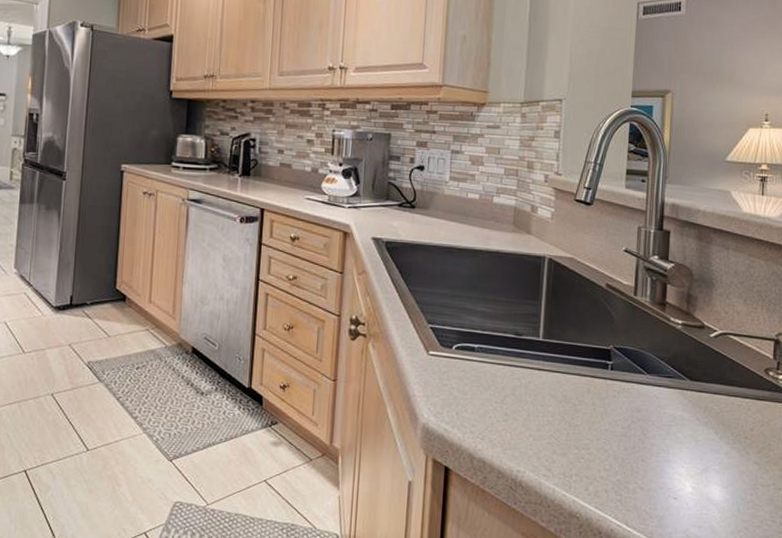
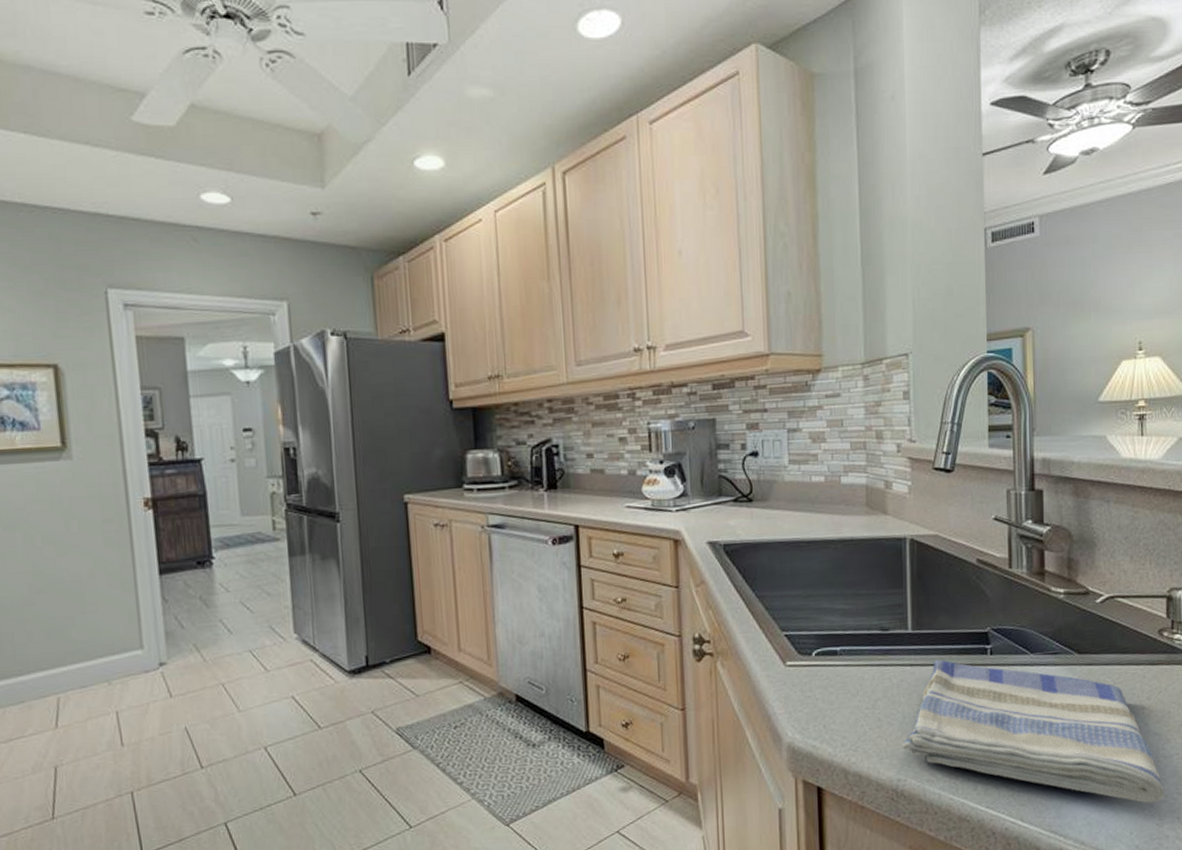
dish towel: none [523,368,760,526] -> present [901,659,1165,803]

